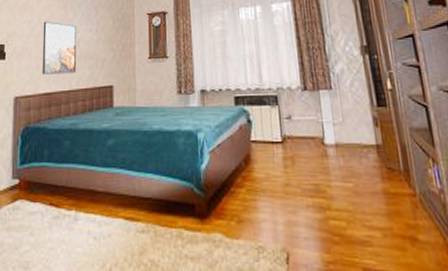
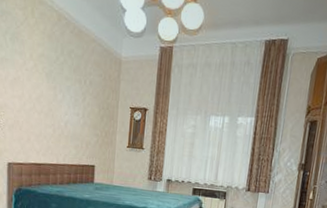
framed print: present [42,21,77,75] -> none [32,98,66,150]

